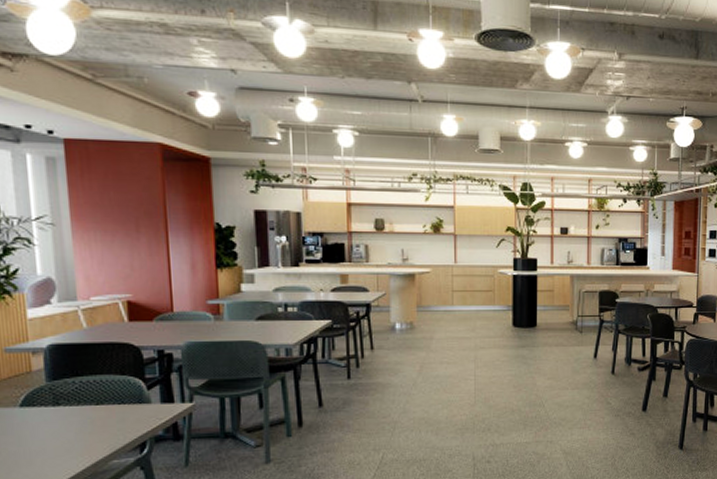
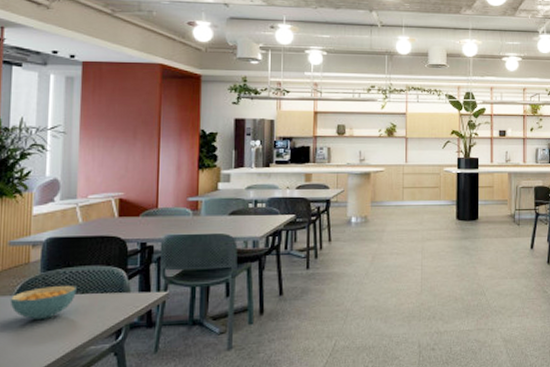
cereal bowl: none [14,395,90,433] -> present [10,285,76,321]

